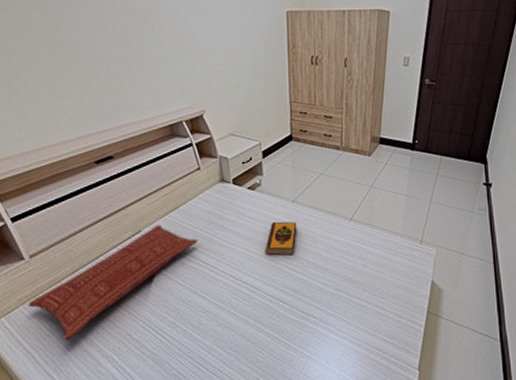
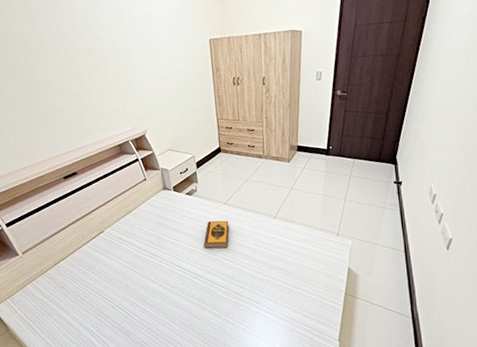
pillow: present [29,224,198,340] -> none [25,226,149,316]

